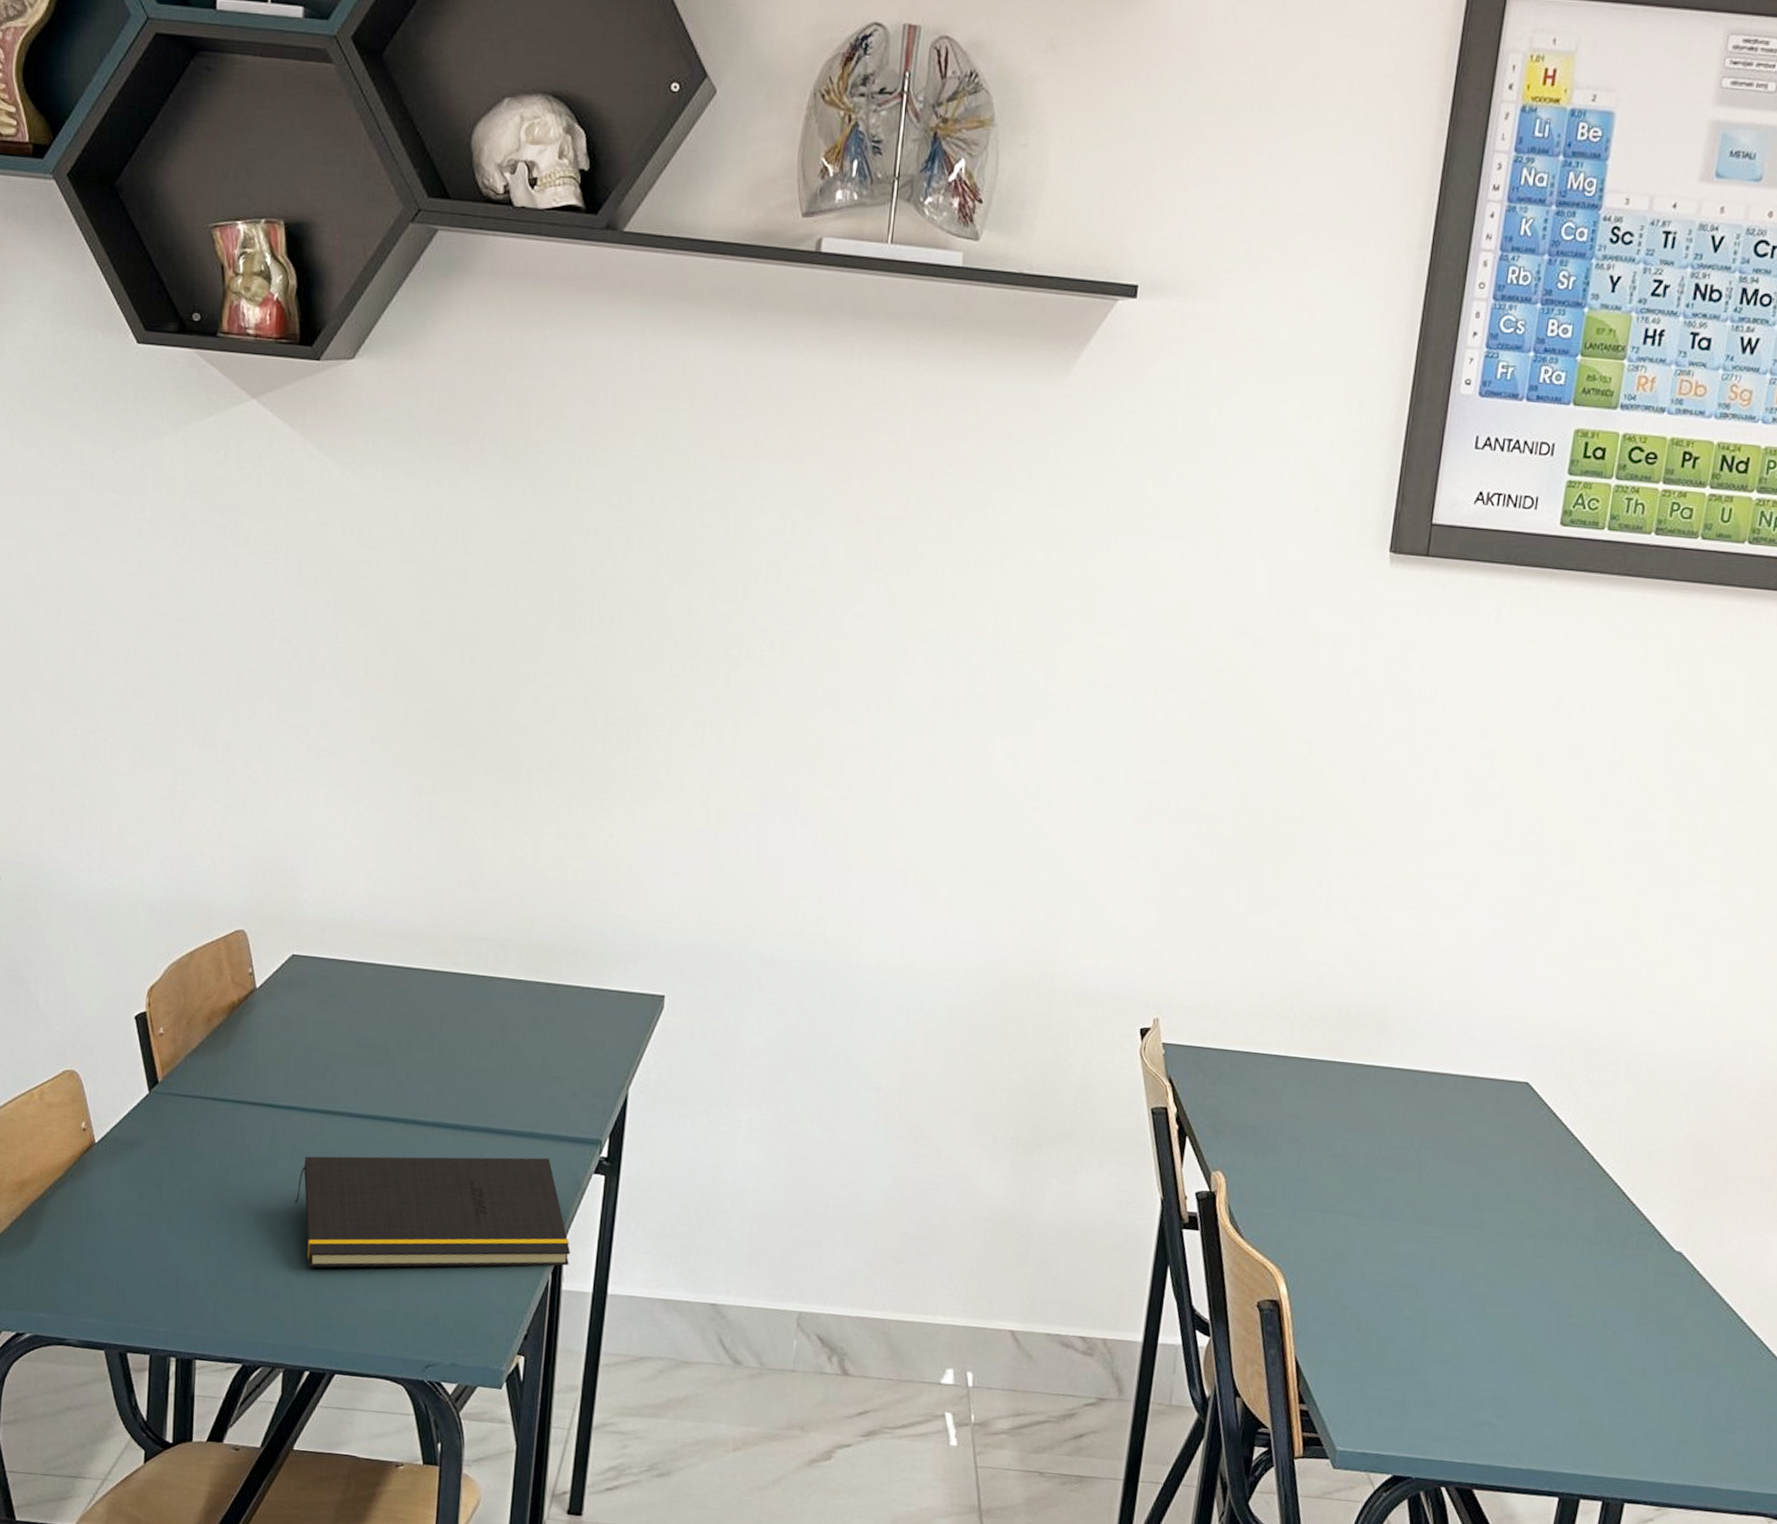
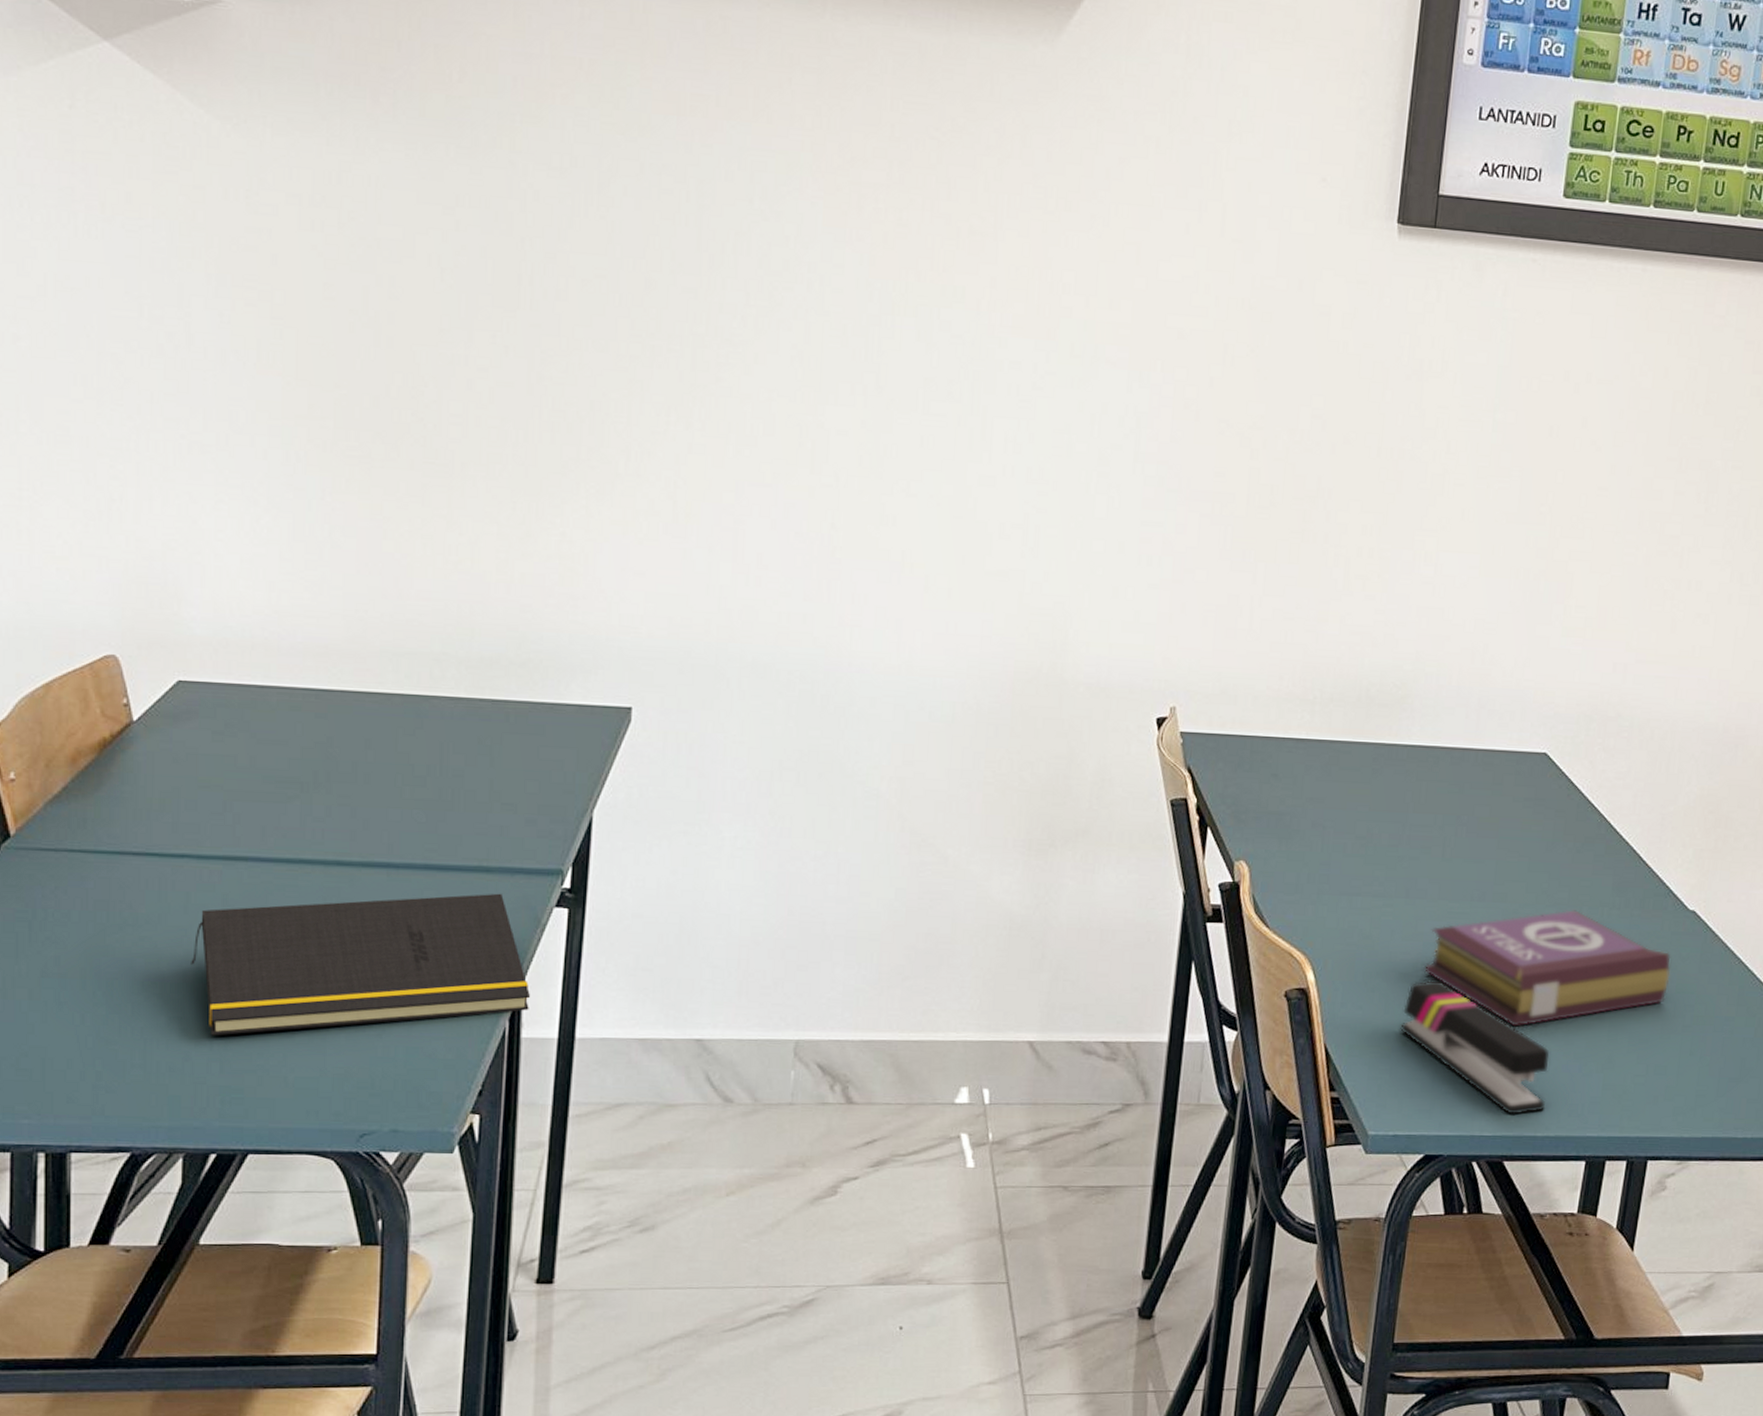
stapler: none [1371,1301,1524,1444] -> present [1400,979,1550,1115]
book: none [1397,1241,1655,1356] -> present [1424,910,1671,1027]

